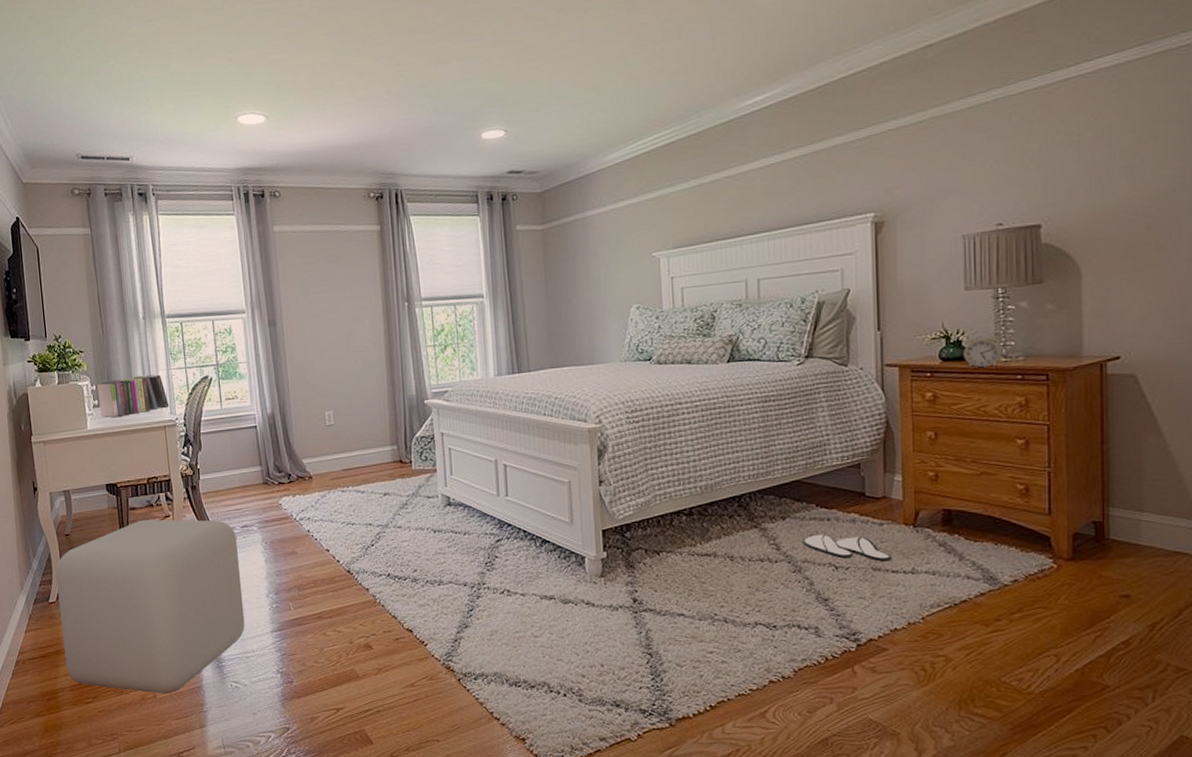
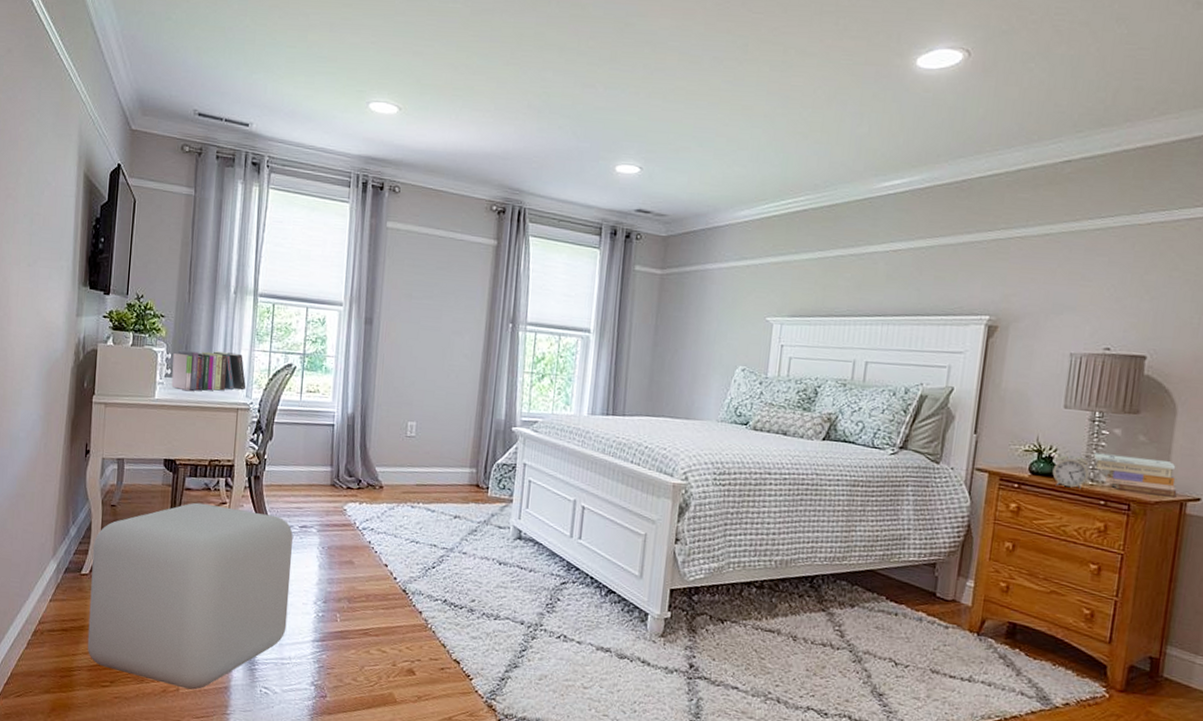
slippers: present [802,534,892,562] -> none [867,627,952,666]
books: none [1002,324,1095,363] -> present [1093,452,1177,497]

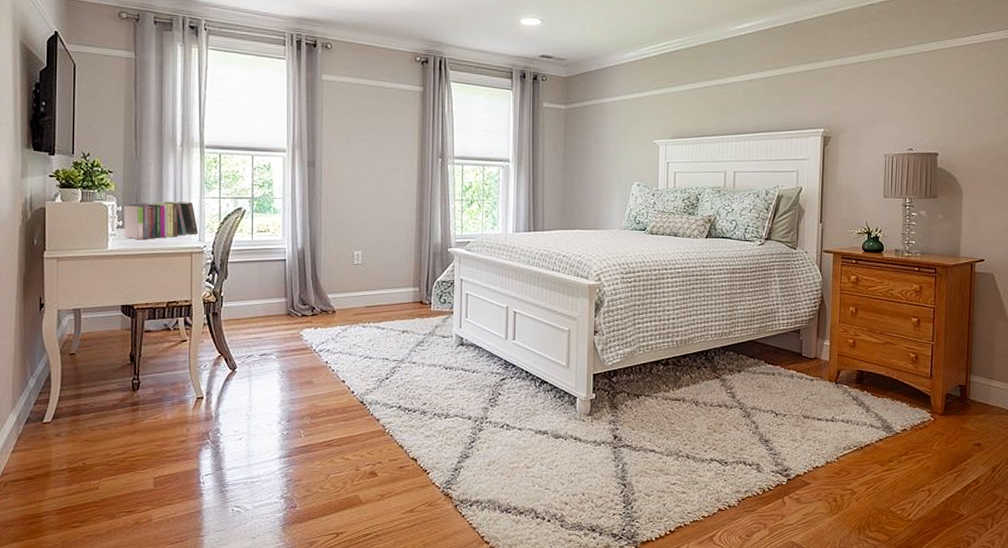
cube: present [87,502,293,690] -> none [54,343,254,518]
alarm clock: present [1052,450,1089,489] -> none [879,230,906,260]
books: present [1093,452,1177,497] -> none [907,231,968,260]

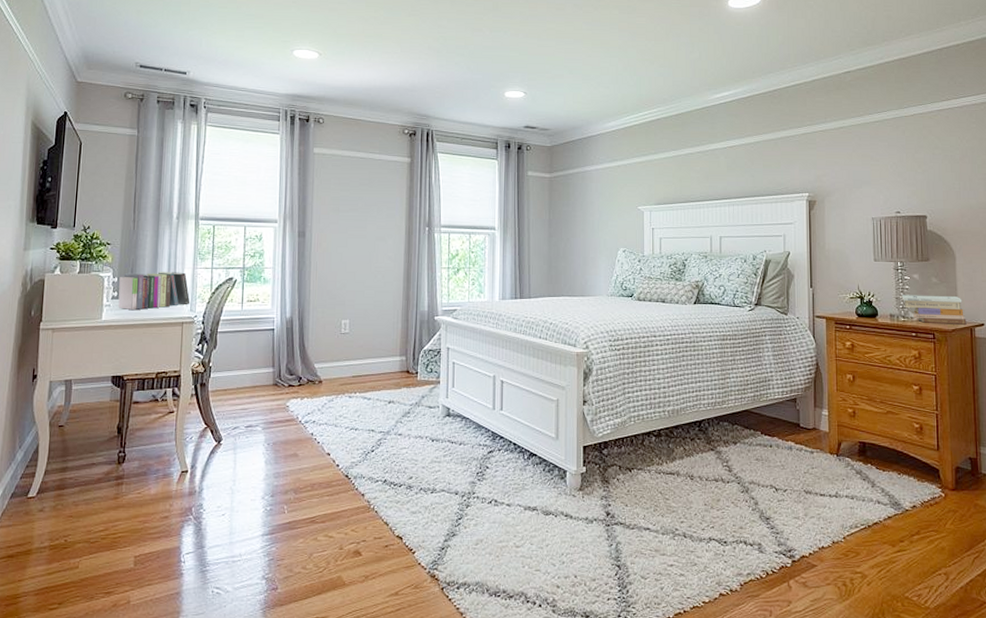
books: none [907,231,968,260] -> present [901,295,967,325]

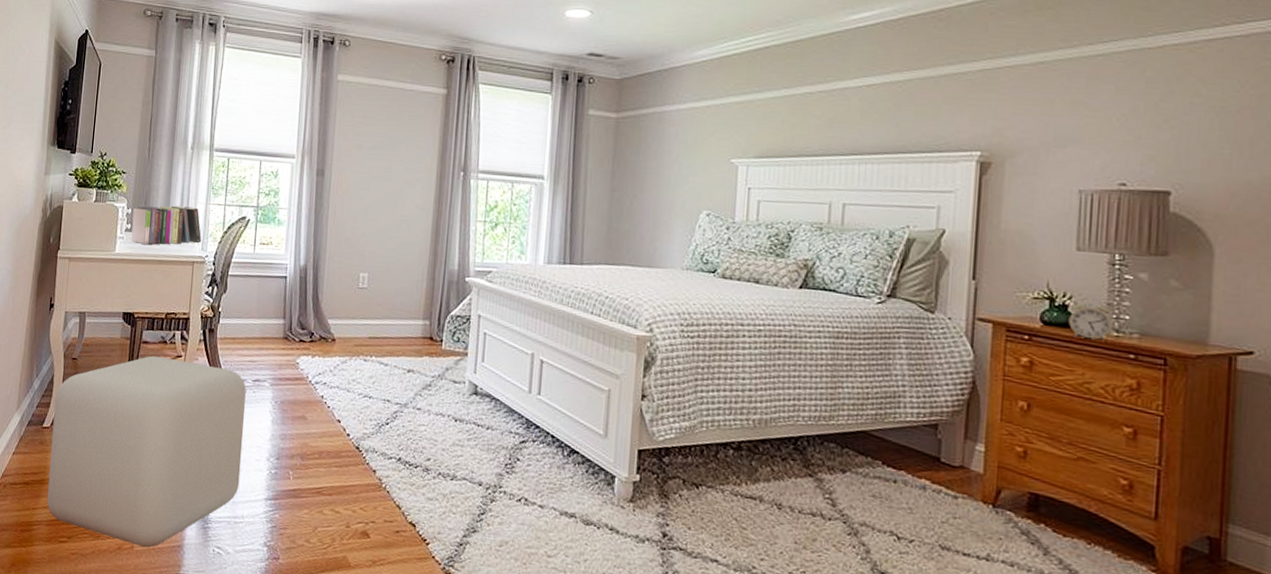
cube: none [34,414,239,600] -> present [47,355,246,548]
alarm clock: none [873,294,901,325] -> present [1068,297,1113,341]
books: present [901,295,967,325] -> none [1116,300,1224,351]

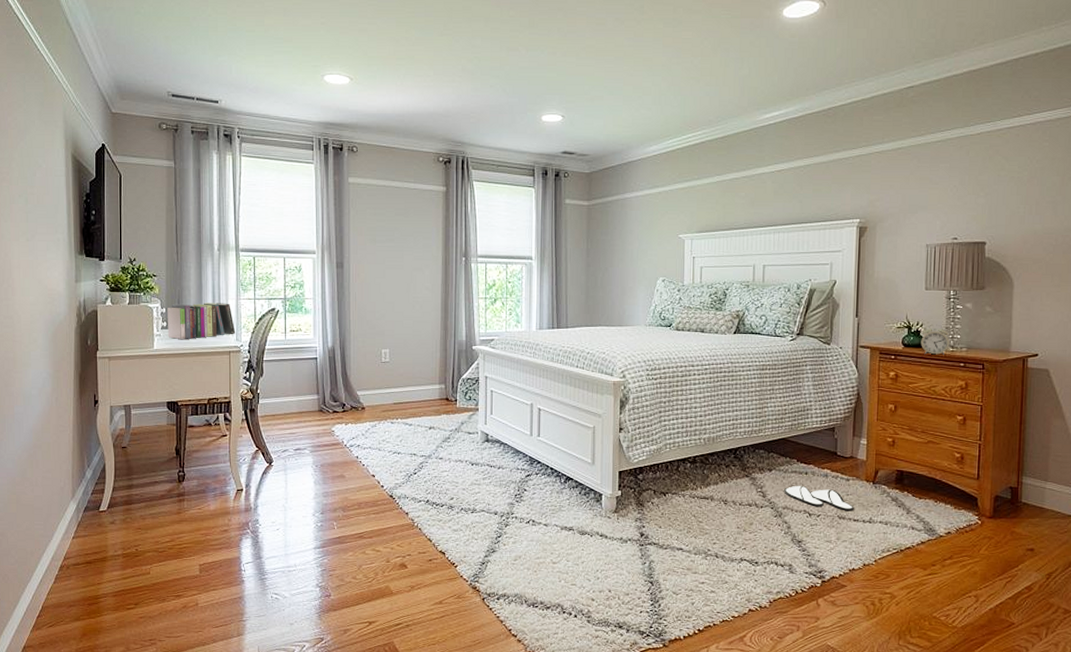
cube: present [47,355,246,548] -> none [109,437,290,603]
slippers: none [862,496,964,541] -> present [784,485,854,512]

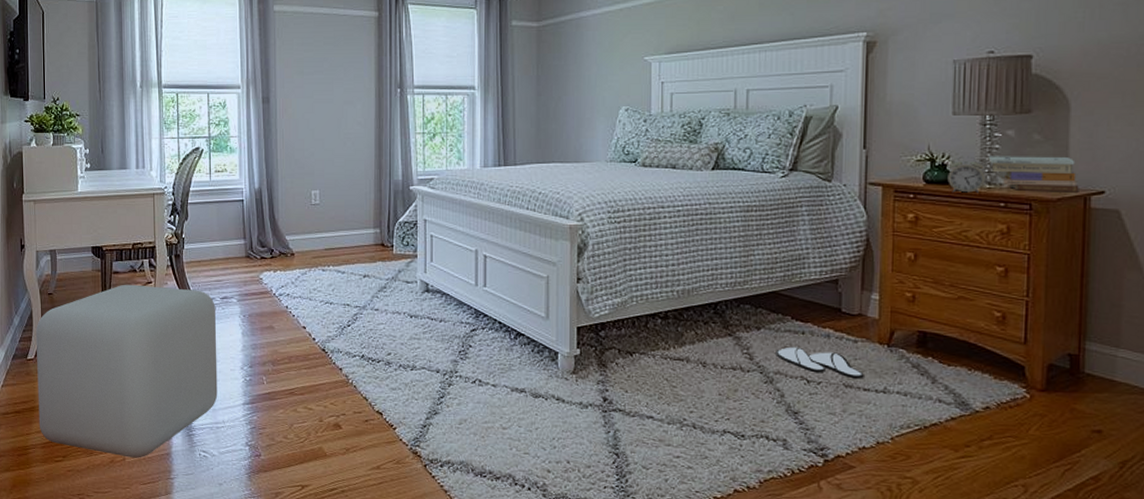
cube: none [109,437,290,603] -> present [36,284,218,458]
books: present [168,303,236,340] -> none [91,142,160,182]
books: none [952,324,1020,355] -> present [988,156,1079,192]

